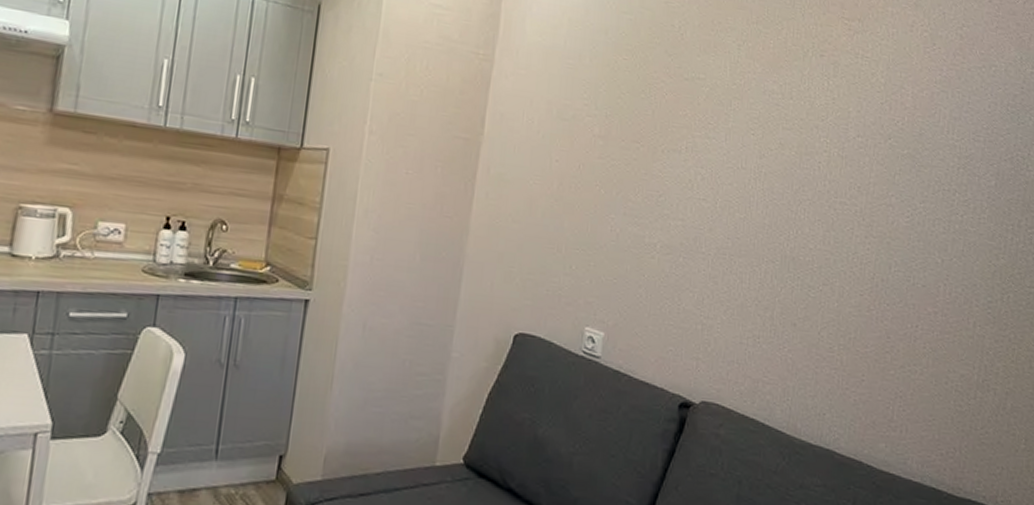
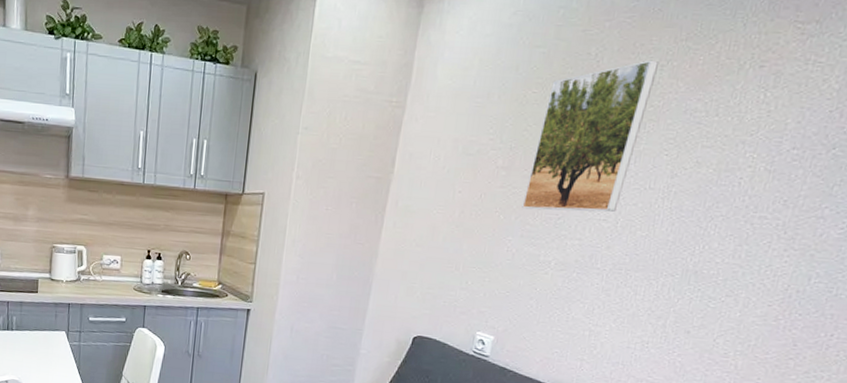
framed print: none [622,38,737,191] -> present [522,60,660,212]

